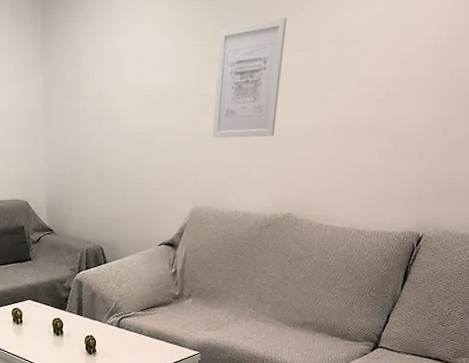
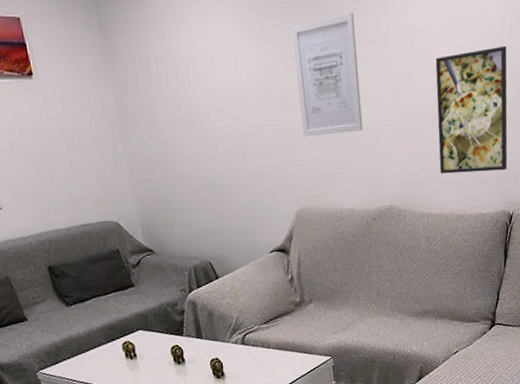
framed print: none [348,57,452,190] -> present [435,45,508,174]

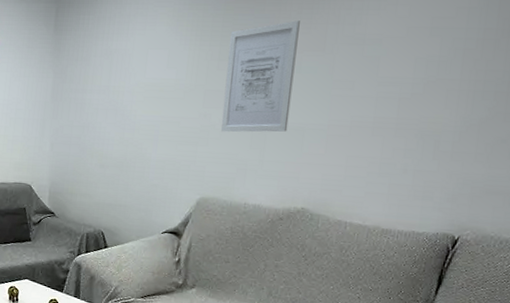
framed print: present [435,45,508,174] -> none [370,59,485,190]

